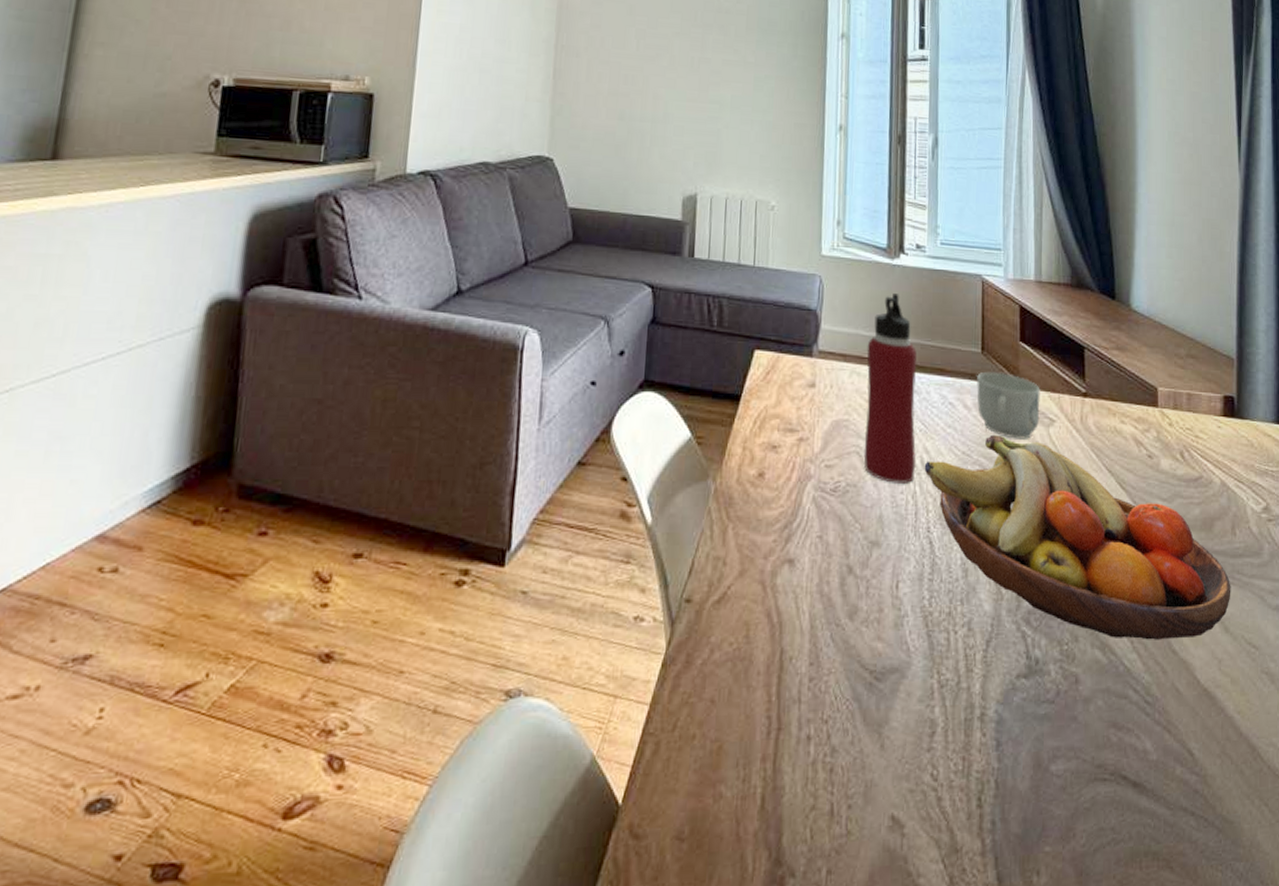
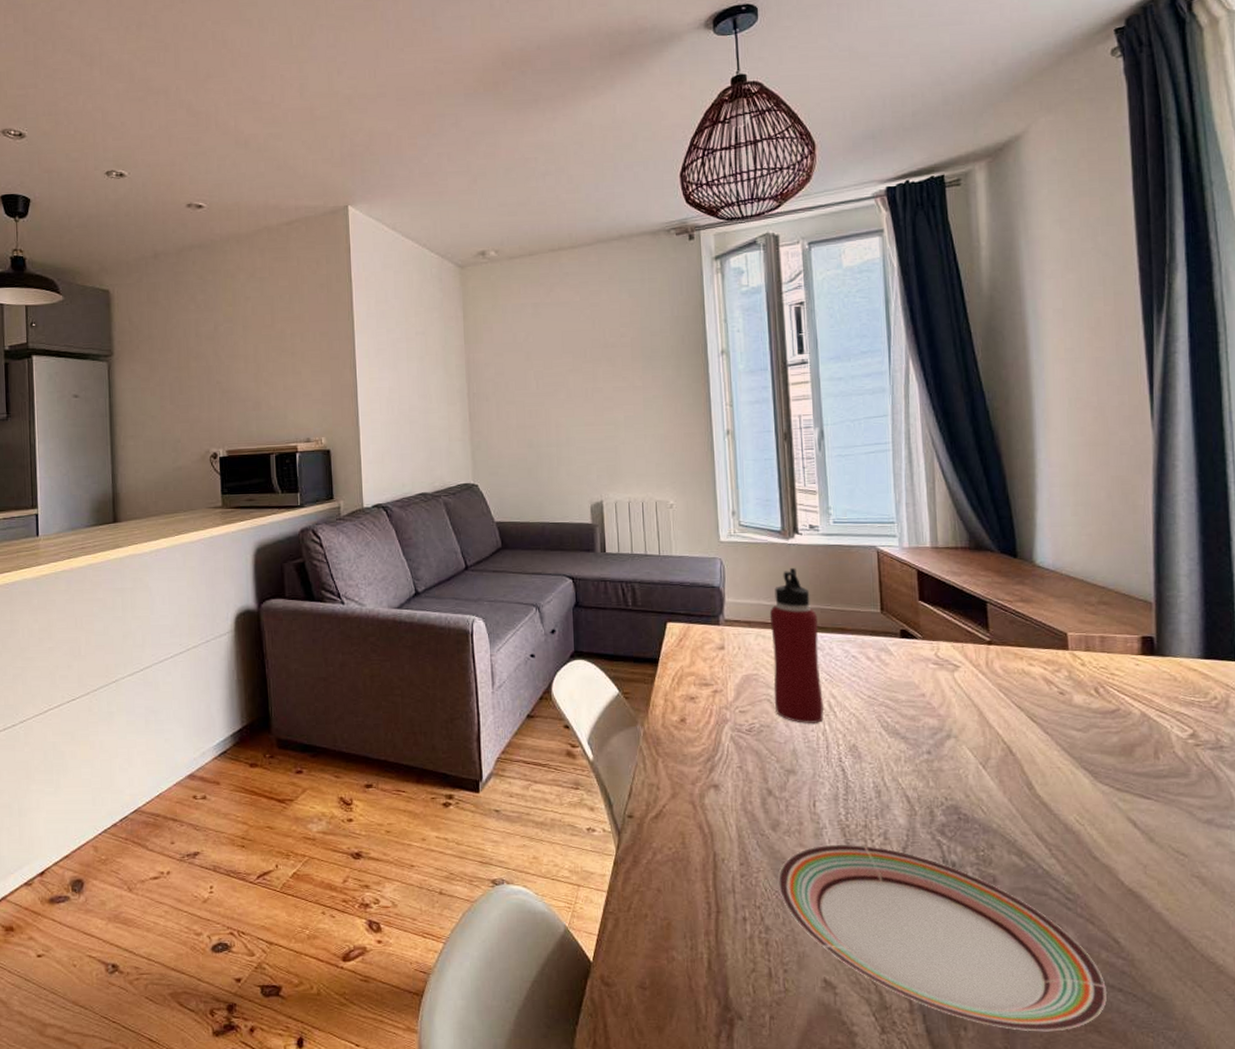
plate: none [849,636,1180,872] -> present [777,844,1108,1032]
fruit bowl: present [924,434,1231,640] -> none [832,680,1156,848]
mug: present [976,371,1040,439] -> none [878,628,943,684]

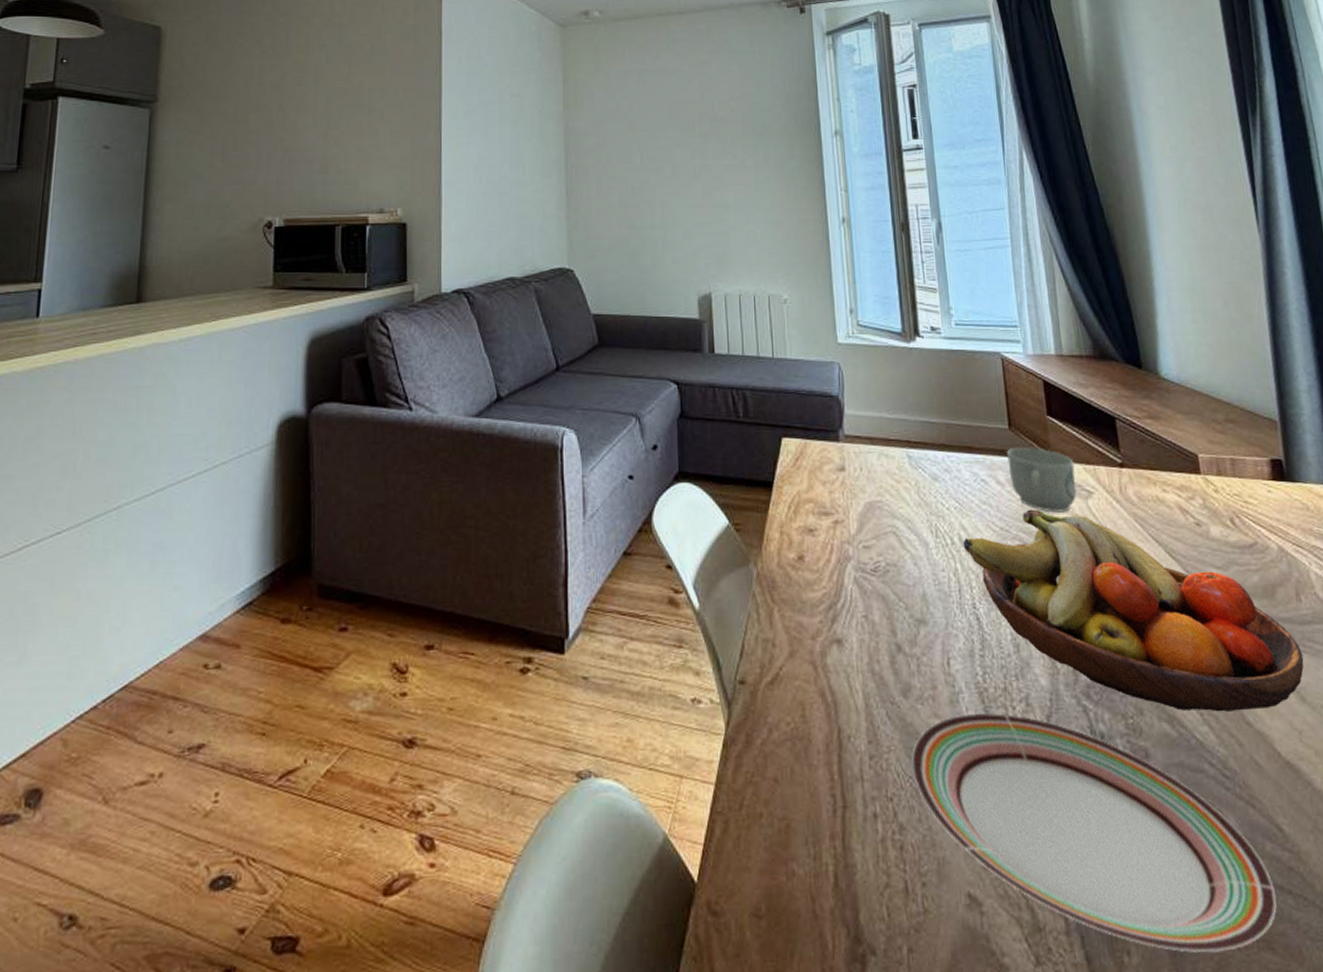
water bottle: present [769,568,824,723] -> none [892,376,954,561]
fruit bowl: none [832,680,1156,848] -> present [963,509,1304,712]
mug: none [878,628,943,684] -> present [1007,447,1076,513]

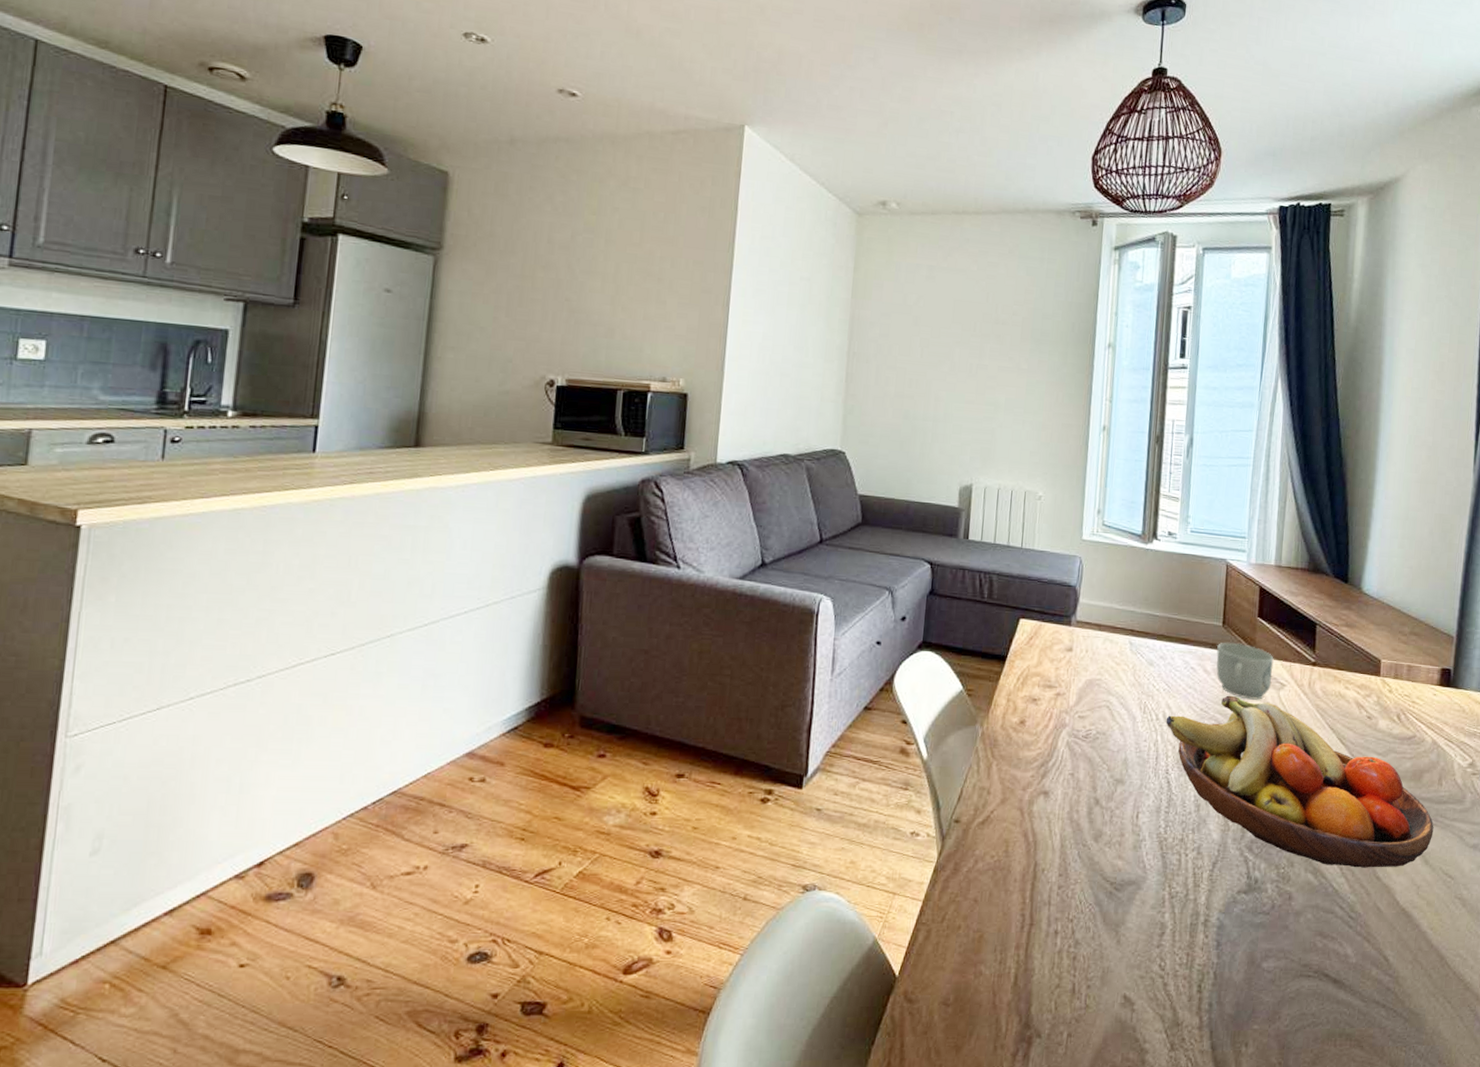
plate: present [911,712,1277,953] -> none [1092,857,1373,1047]

